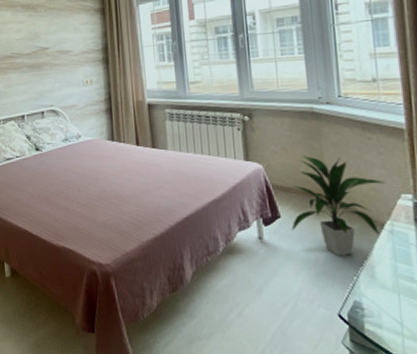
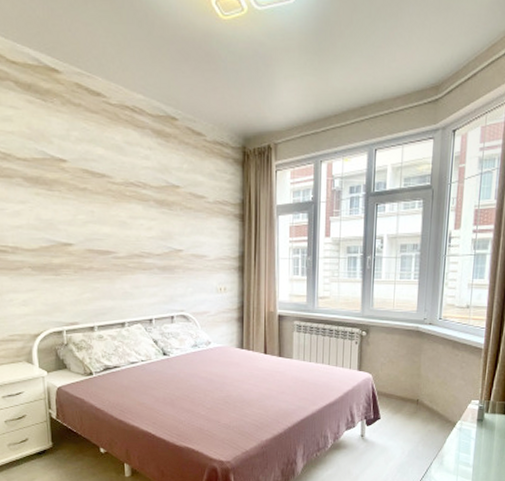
indoor plant: present [291,156,386,256] -> none [387,368,463,448]

